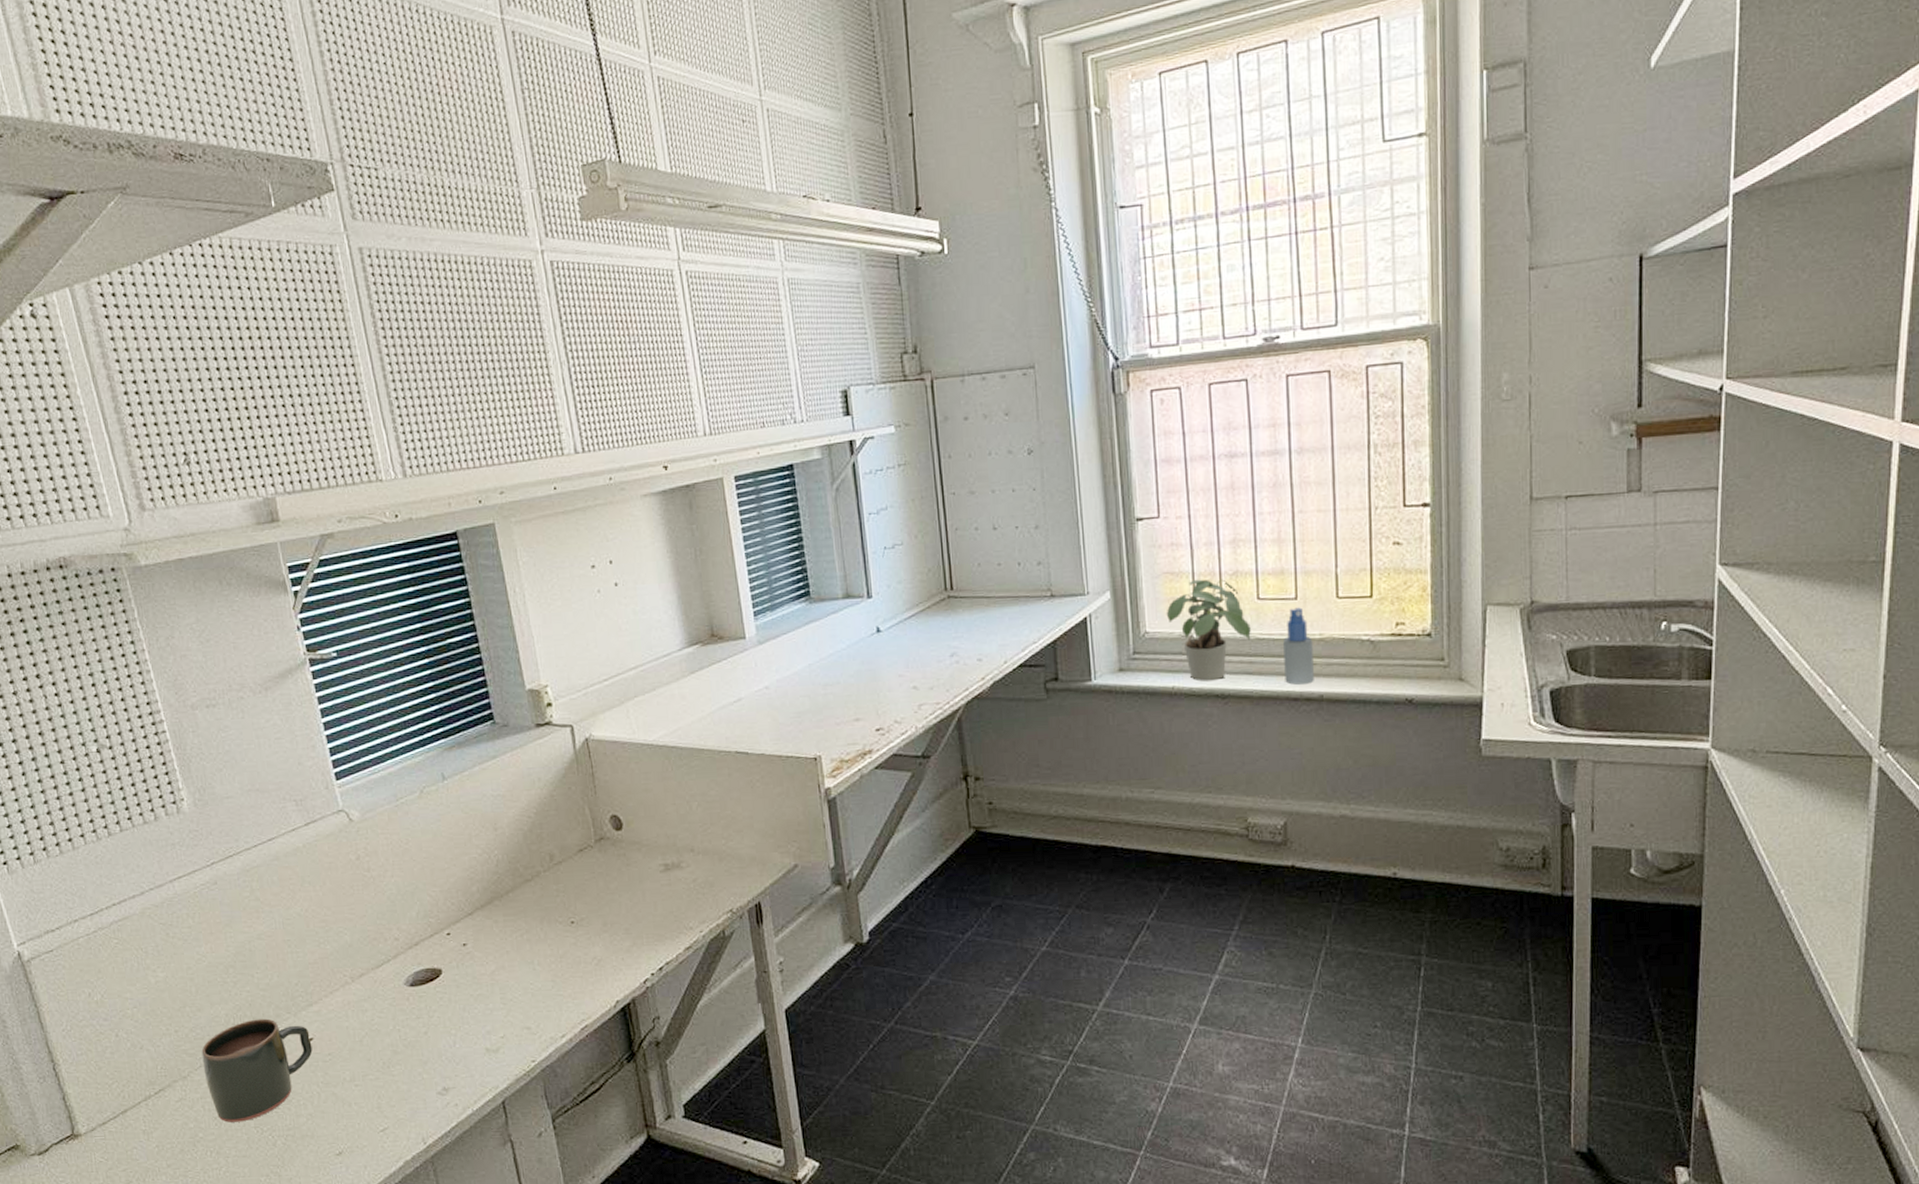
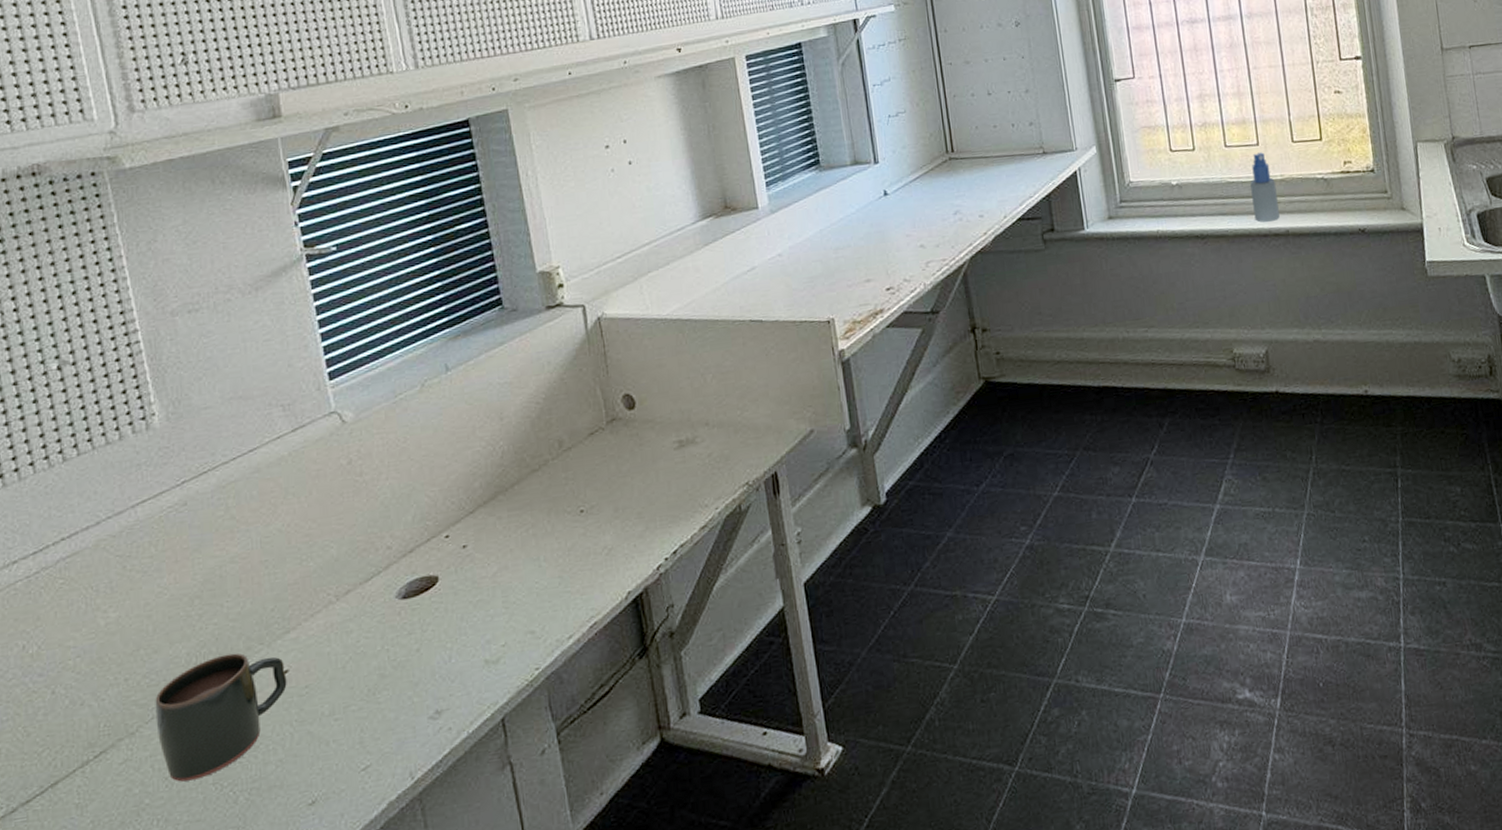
potted plant: present [1166,579,1251,682] -> none [1146,130,1222,225]

